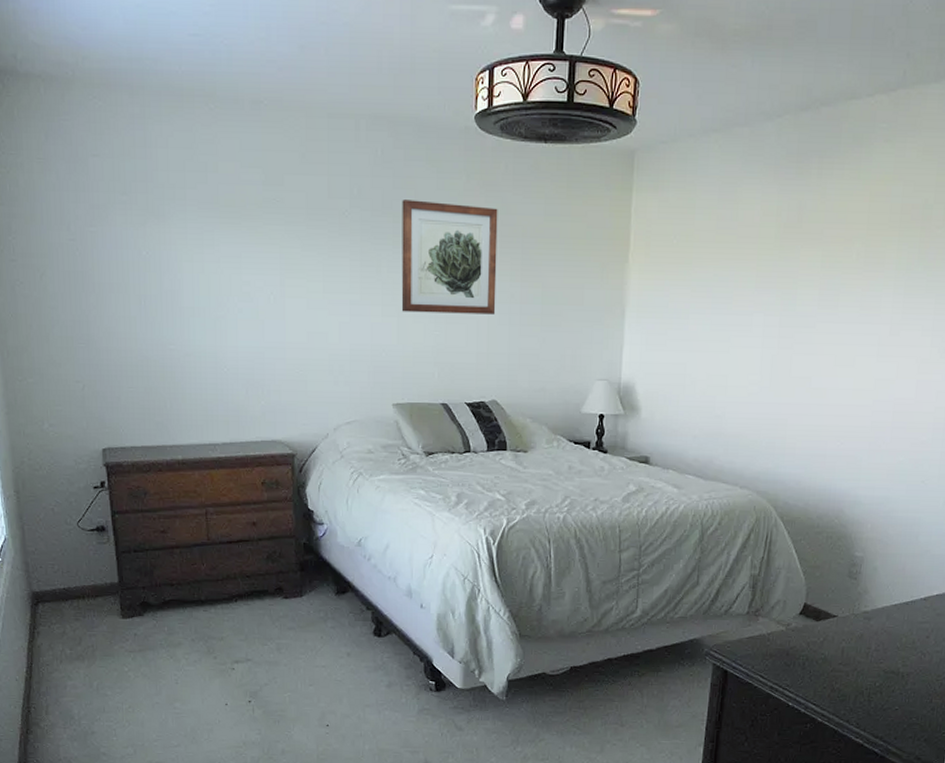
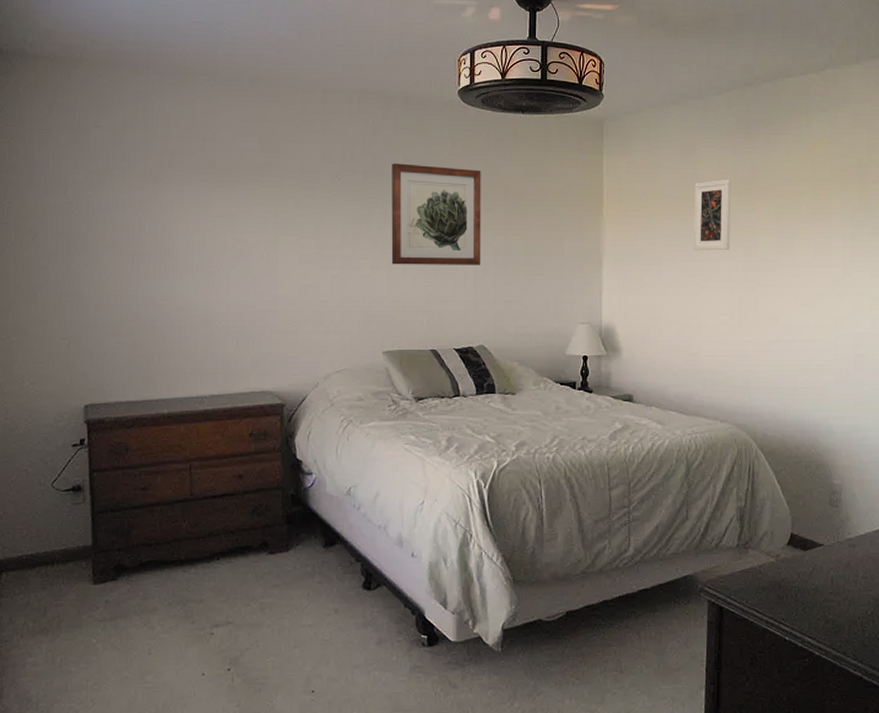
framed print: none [726,222,774,304] -> present [693,180,731,251]

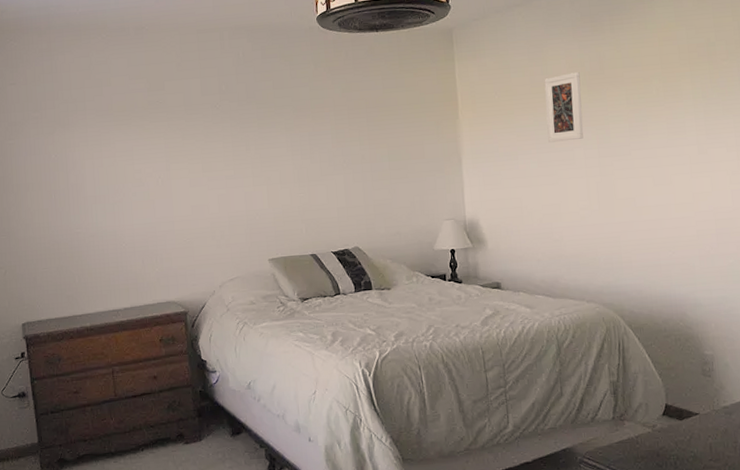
wall art: present [391,163,481,265] -> none [263,87,350,181]

